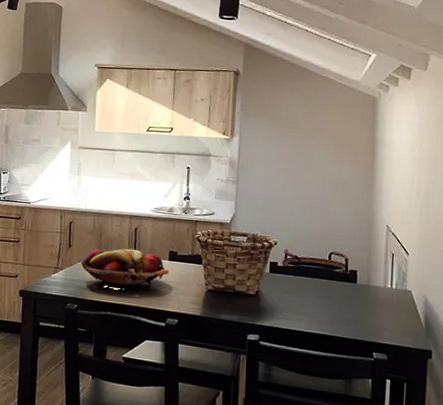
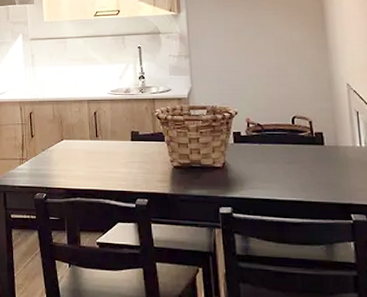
fruit basket: present [81,248,169,289] -> none [45,133,132,172]

